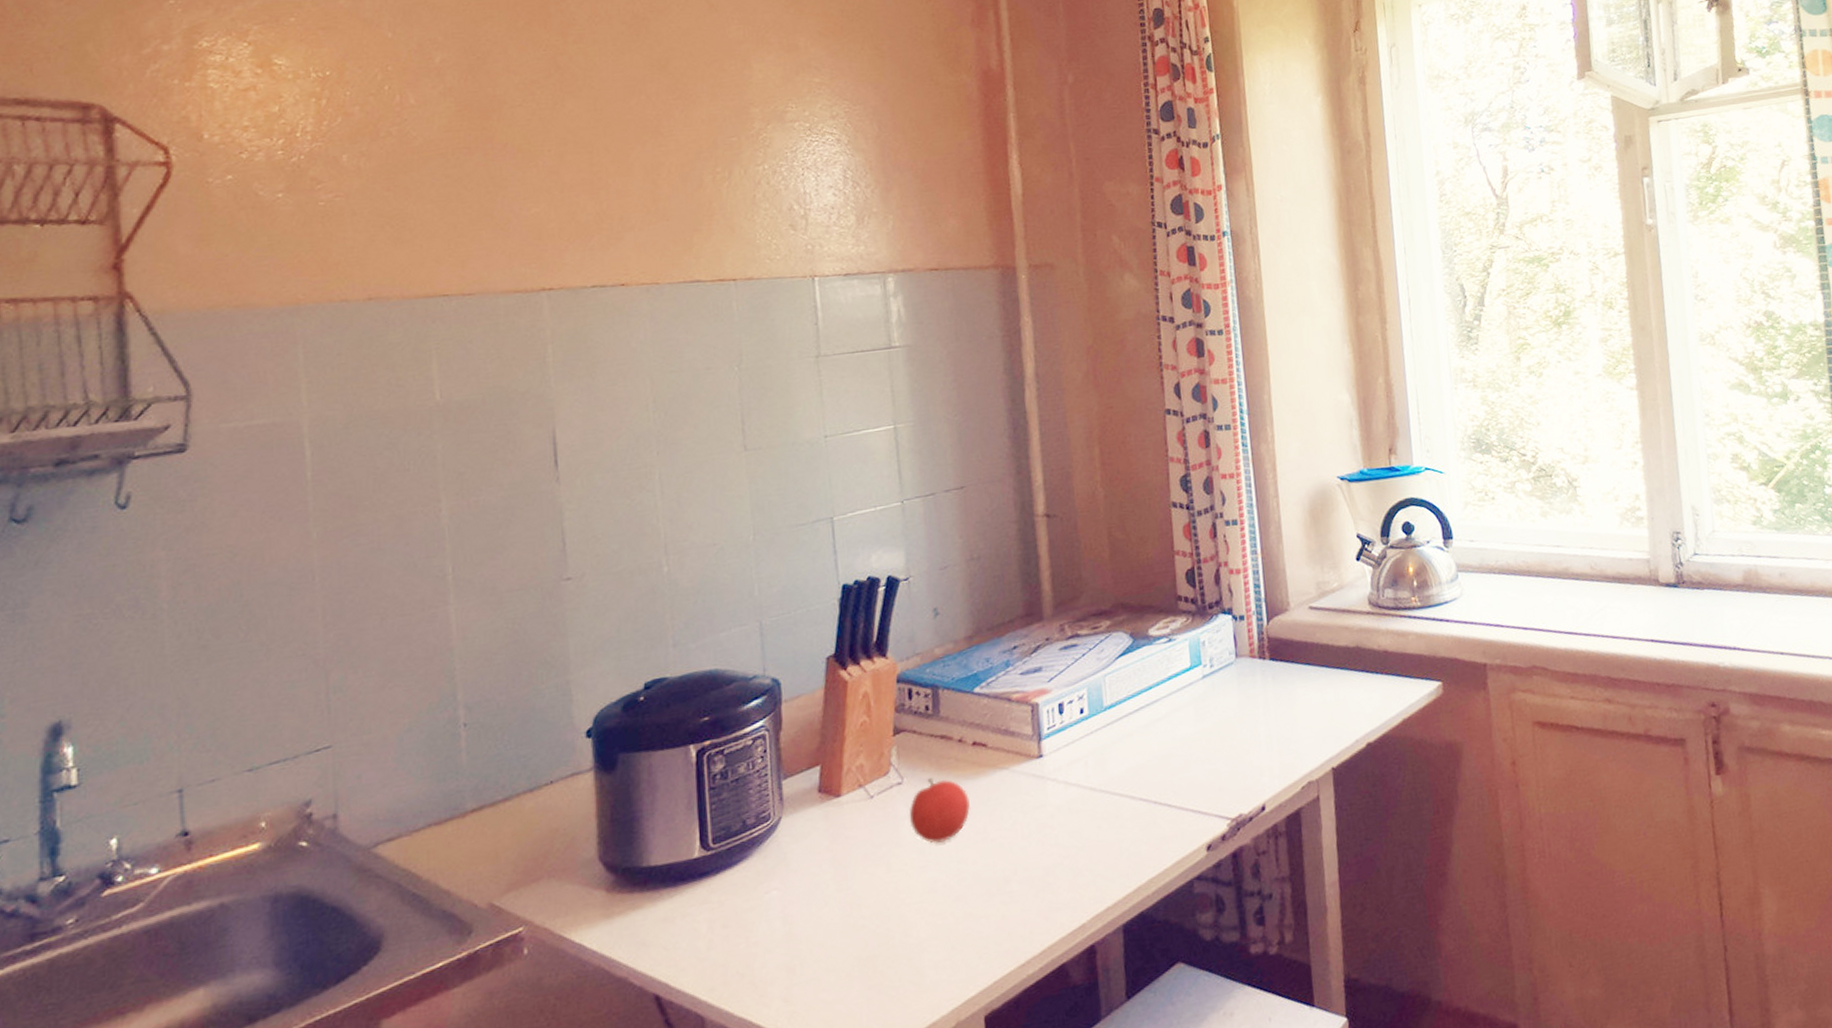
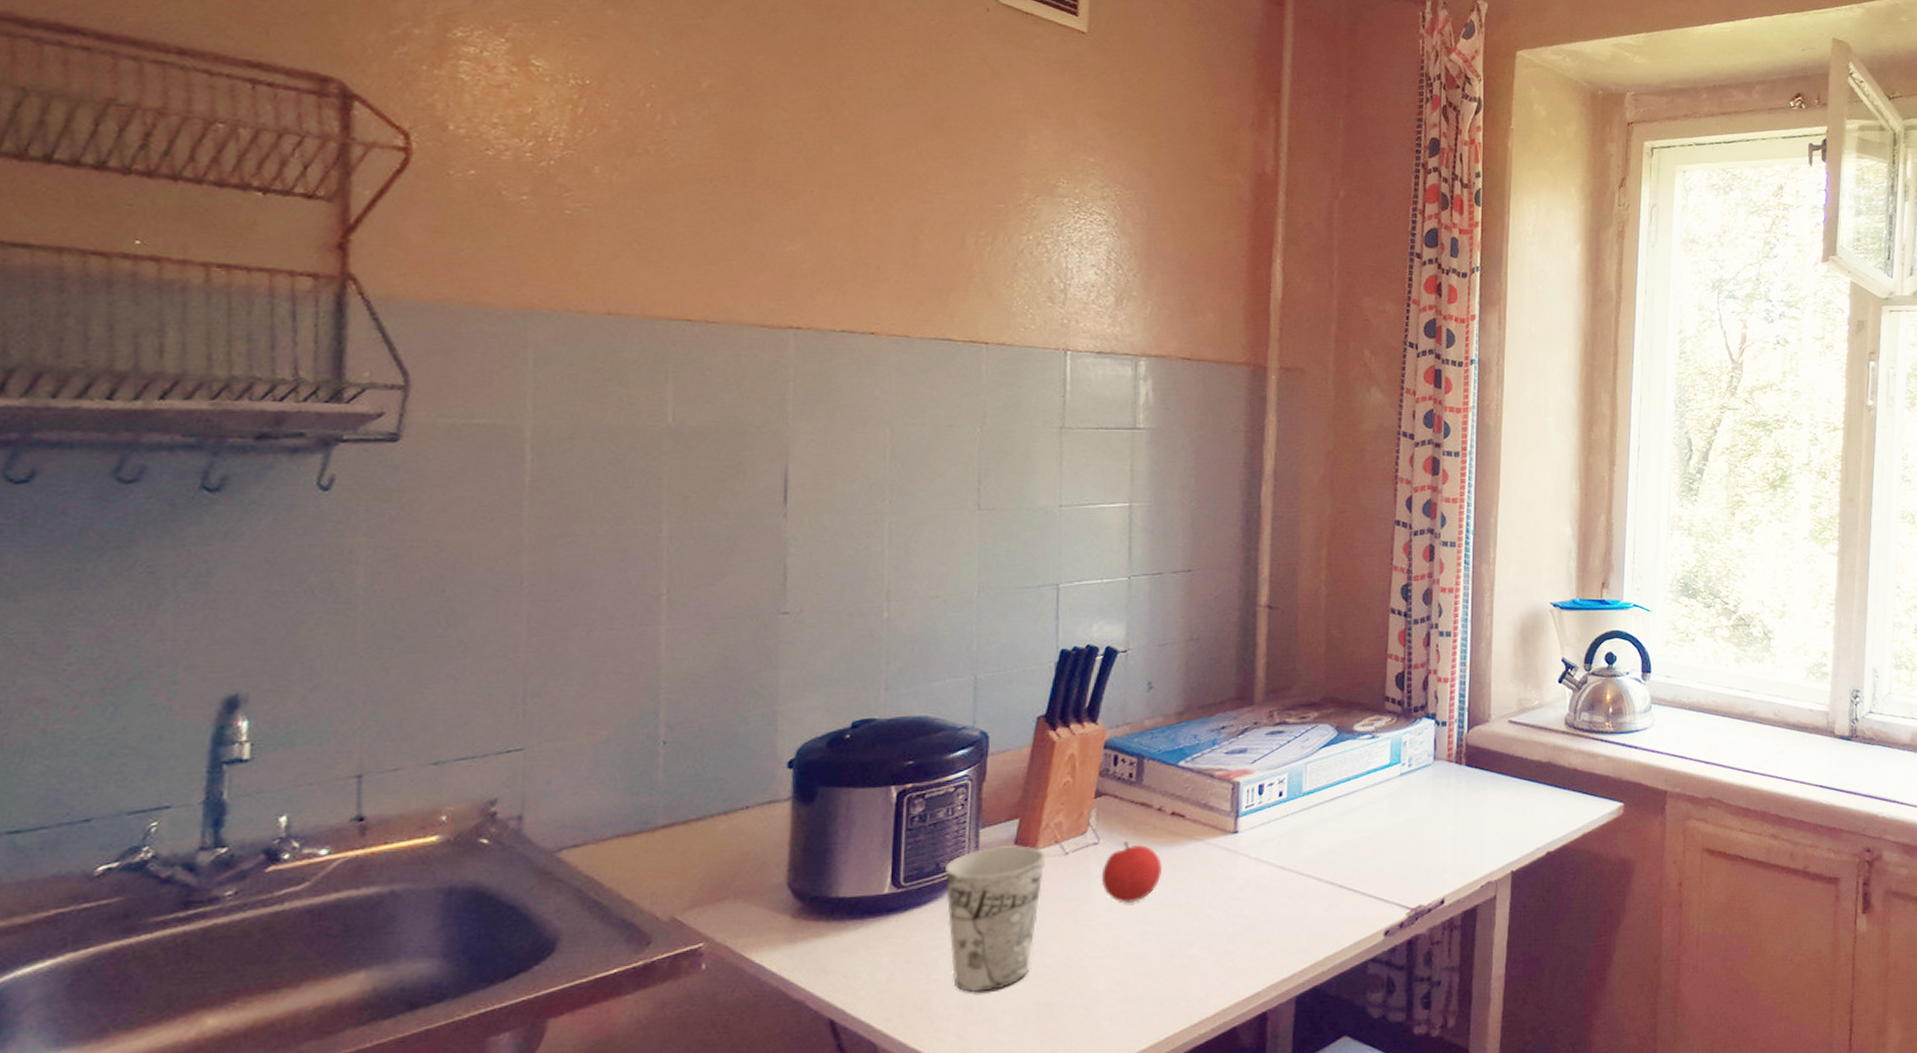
cup: none [752,793,852,953] -> present [945,845,1046,993]

